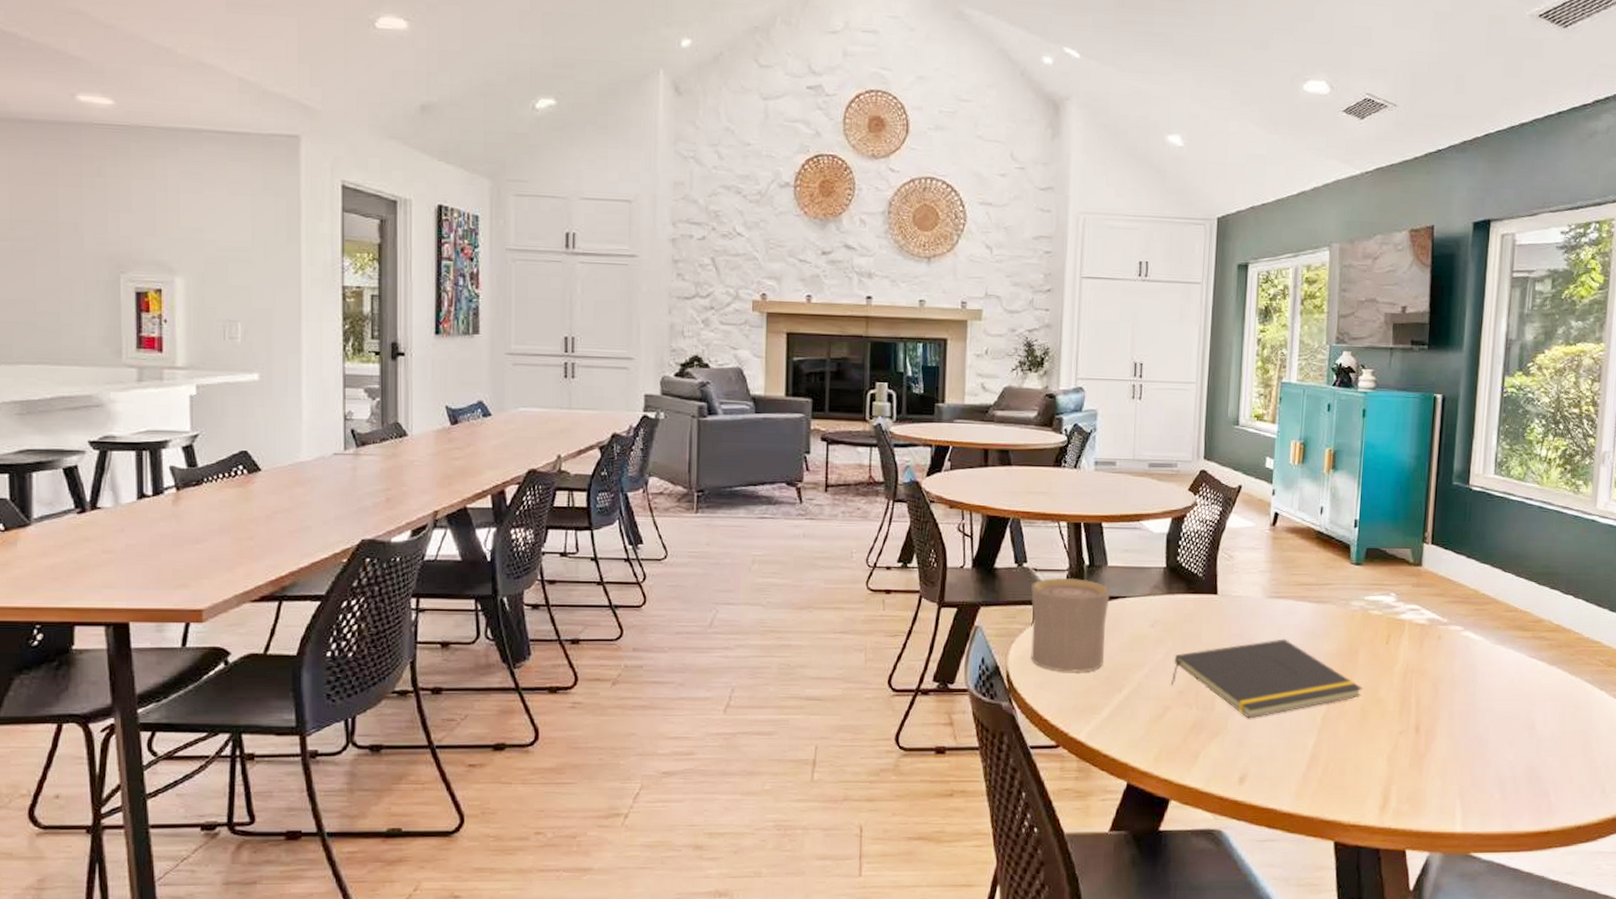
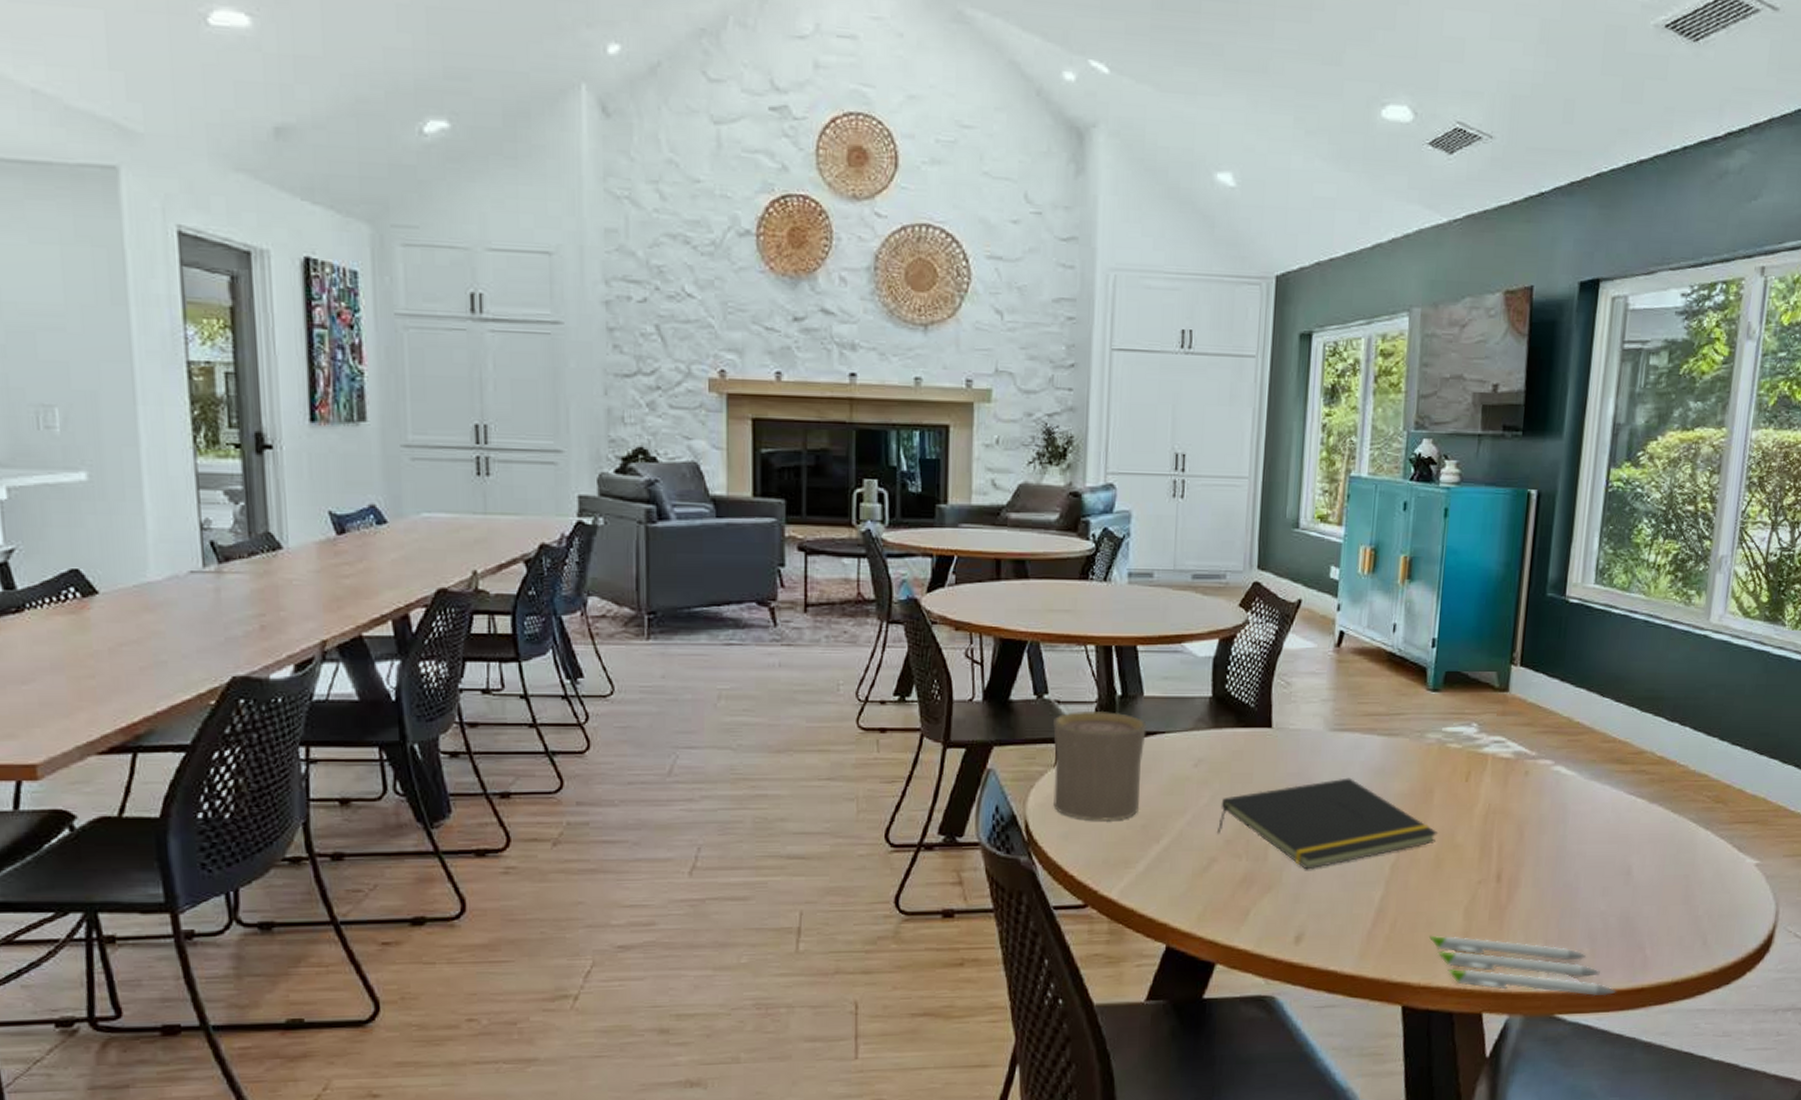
pen: none [1357,779,1525,838] -> present [1430,935,1616,997]

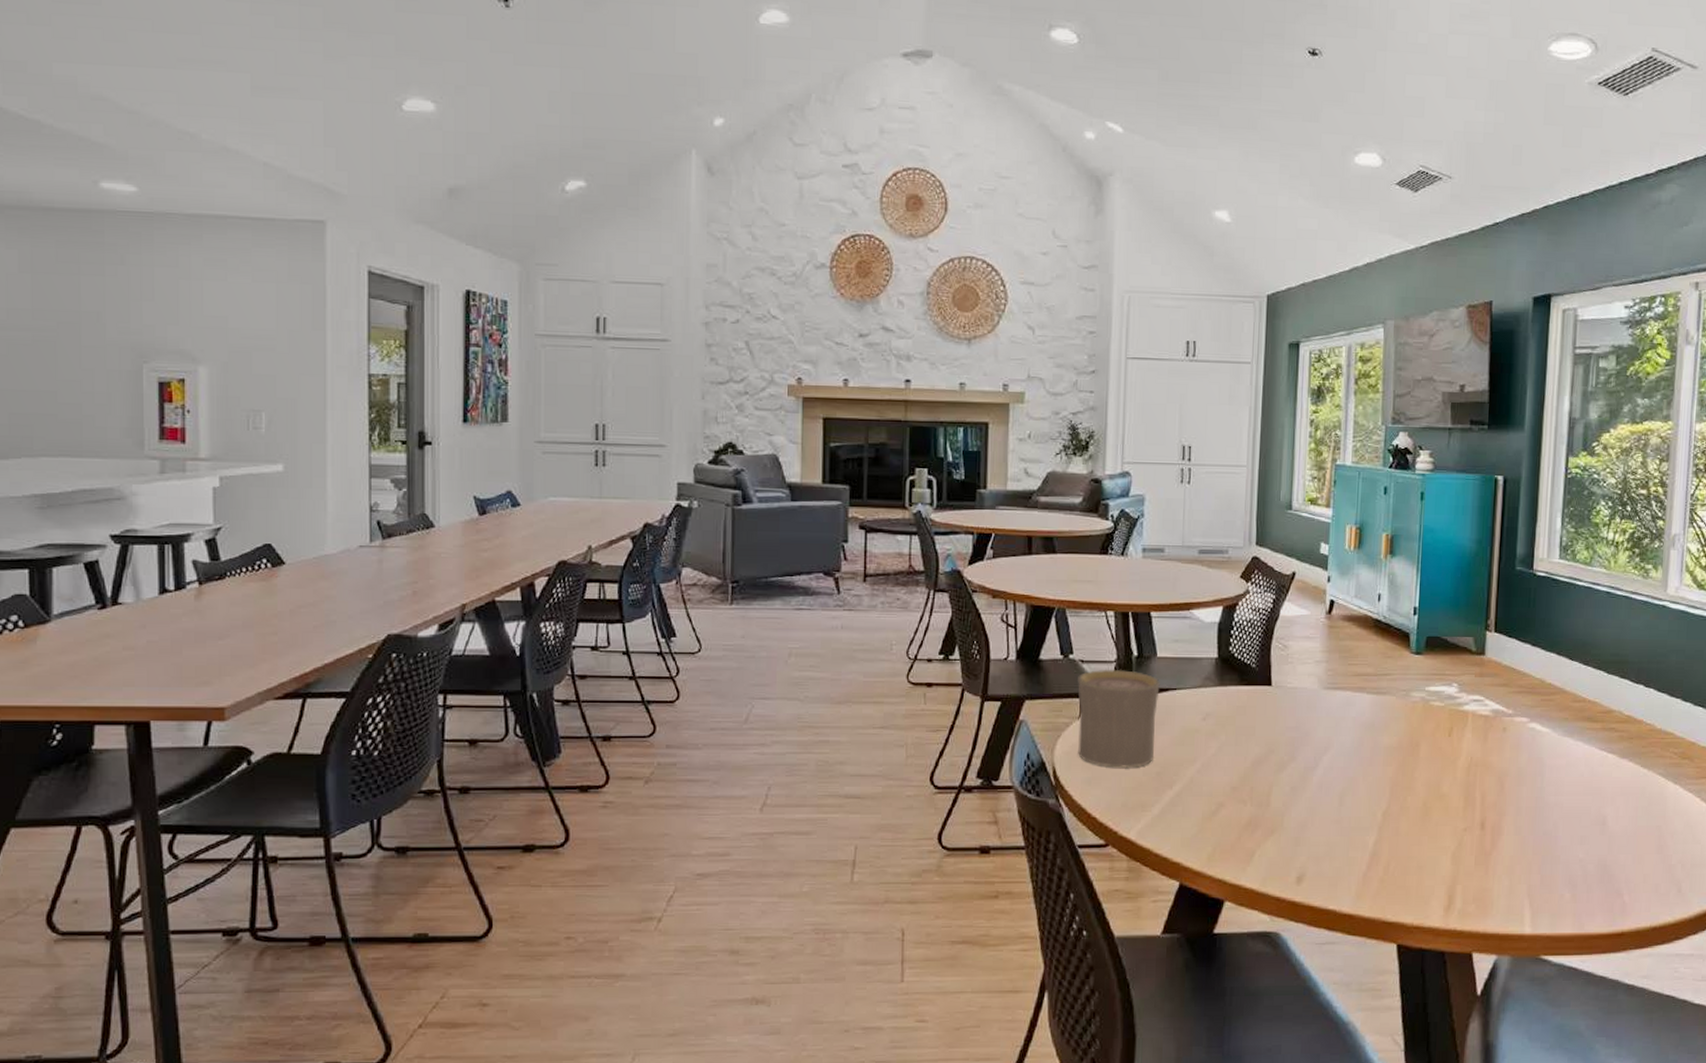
notepad: present [1216,777,1439,870] -> none [1223,731,1426,815]
pen: present [1430,935,1616,997] -> none [1421,878,1598,940]

